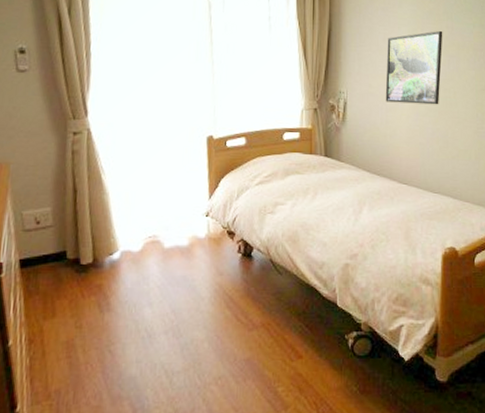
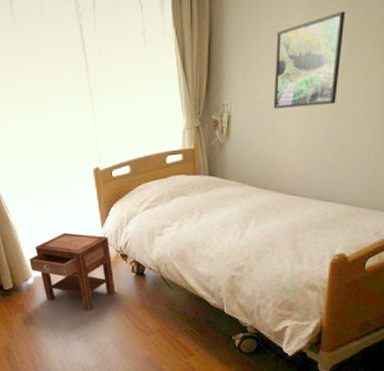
nightstand: none [118,201,218,297] -> present [29,232,116,311]

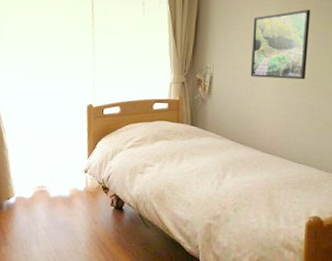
nightstand: present [29,232,116,311] -> none [14,158,93,239]

